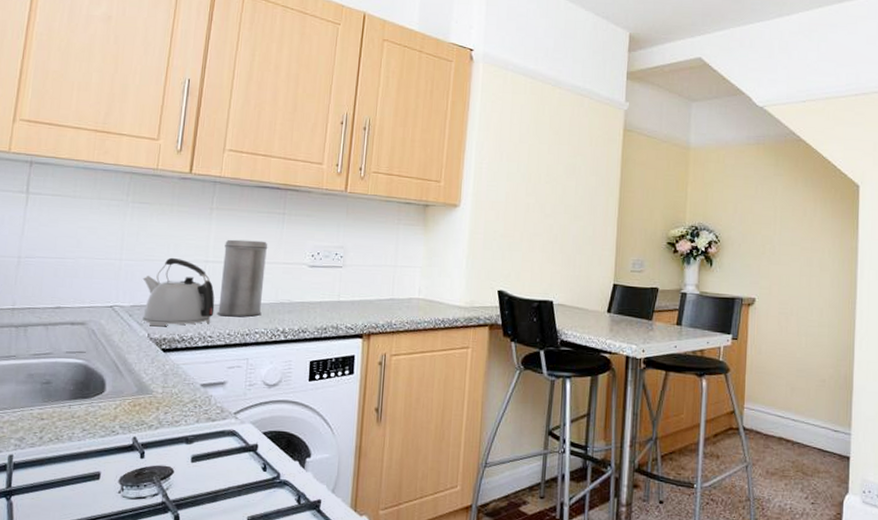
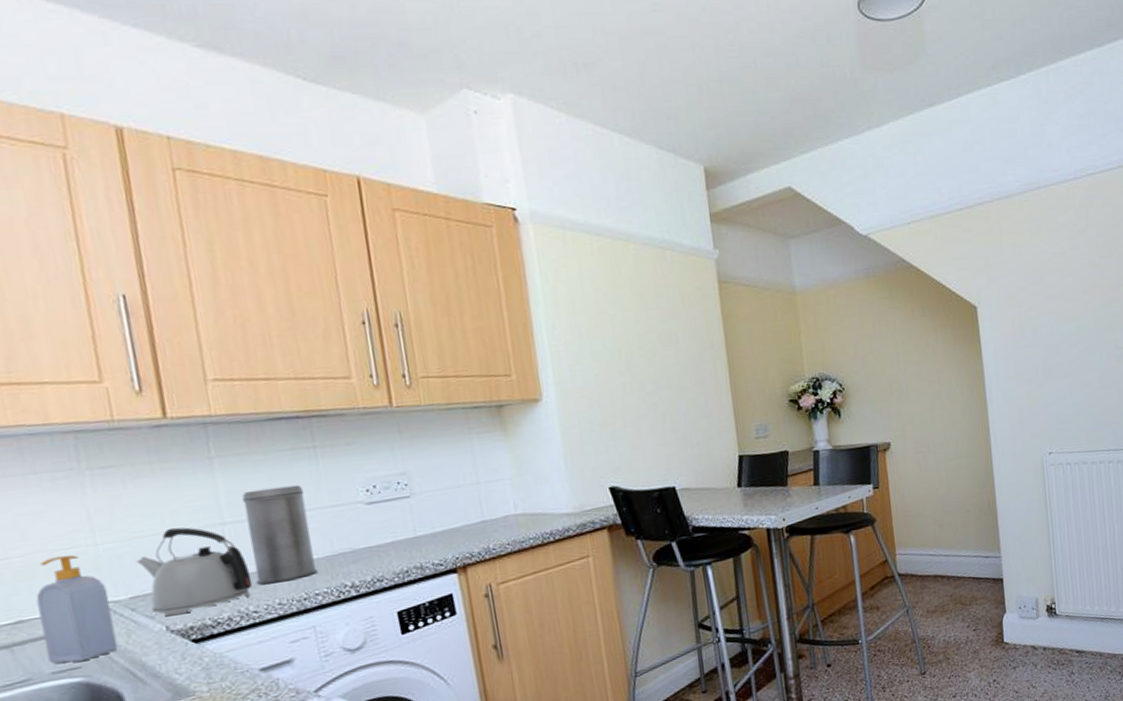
soap bottle: none [67,263,119,348] -> present [36,555,118,664]

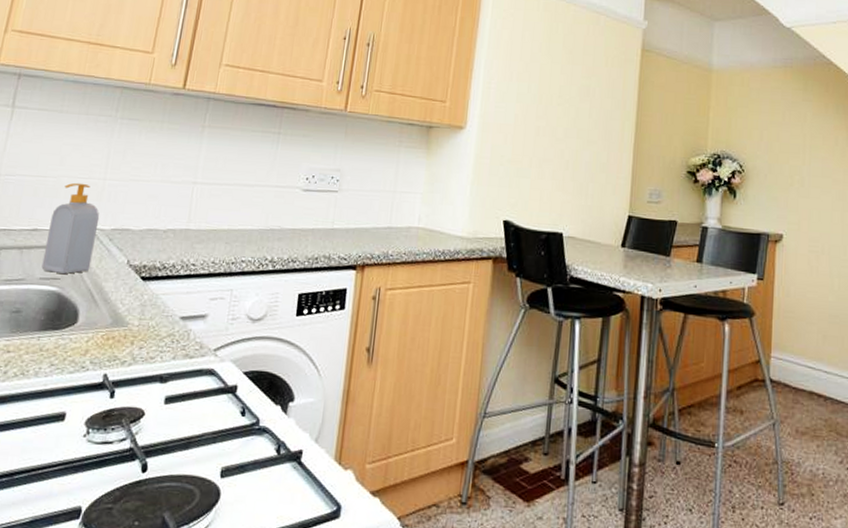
kettle: present [136,527,253,617] -> none [123,178,201,253]
canister: present [242,484,318,585] -> none [202,159,261,244]

